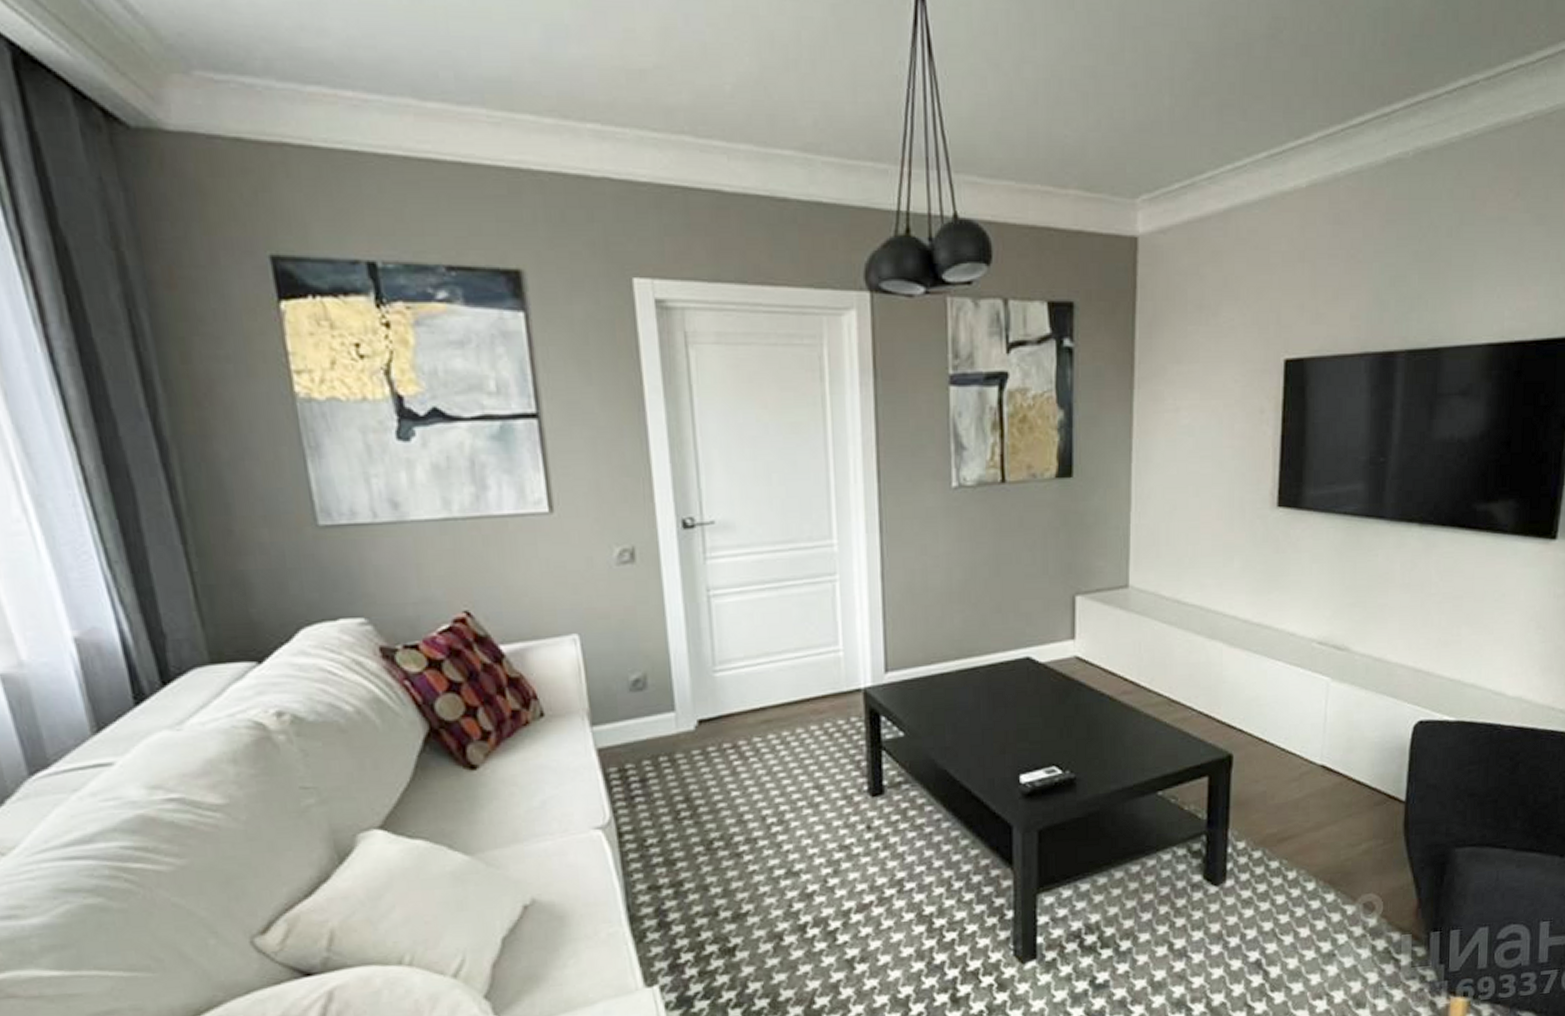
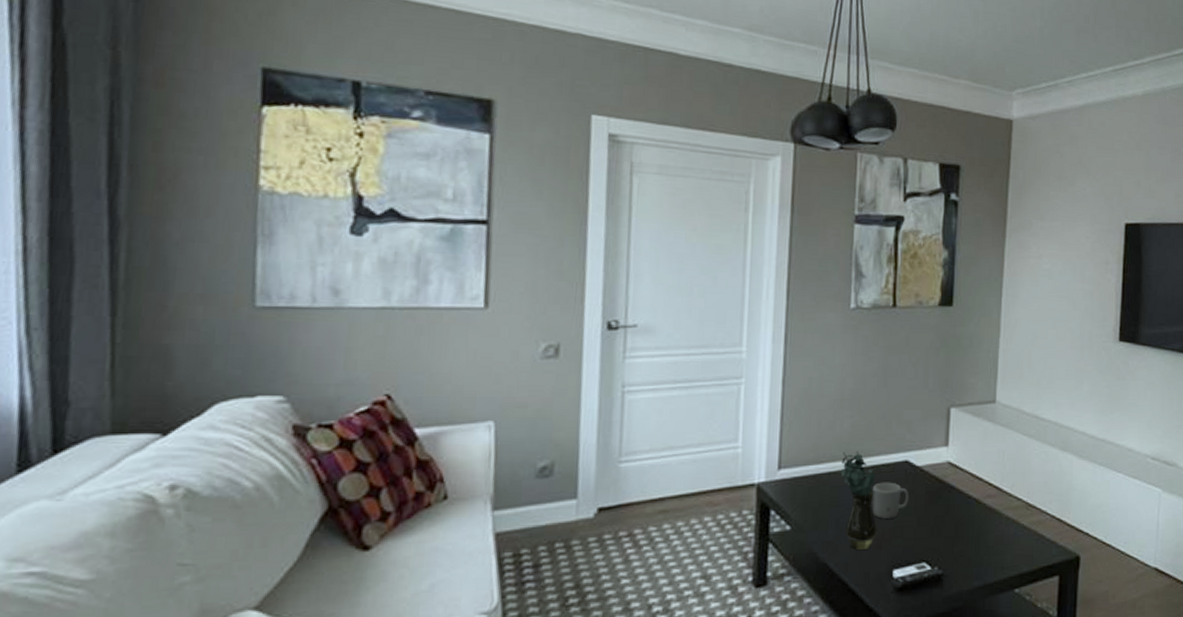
vase: none [954,649,999,755] -> present [840,451,877,550]
mug: none [992,681,1034,721] -> present [872,482,910,519]

